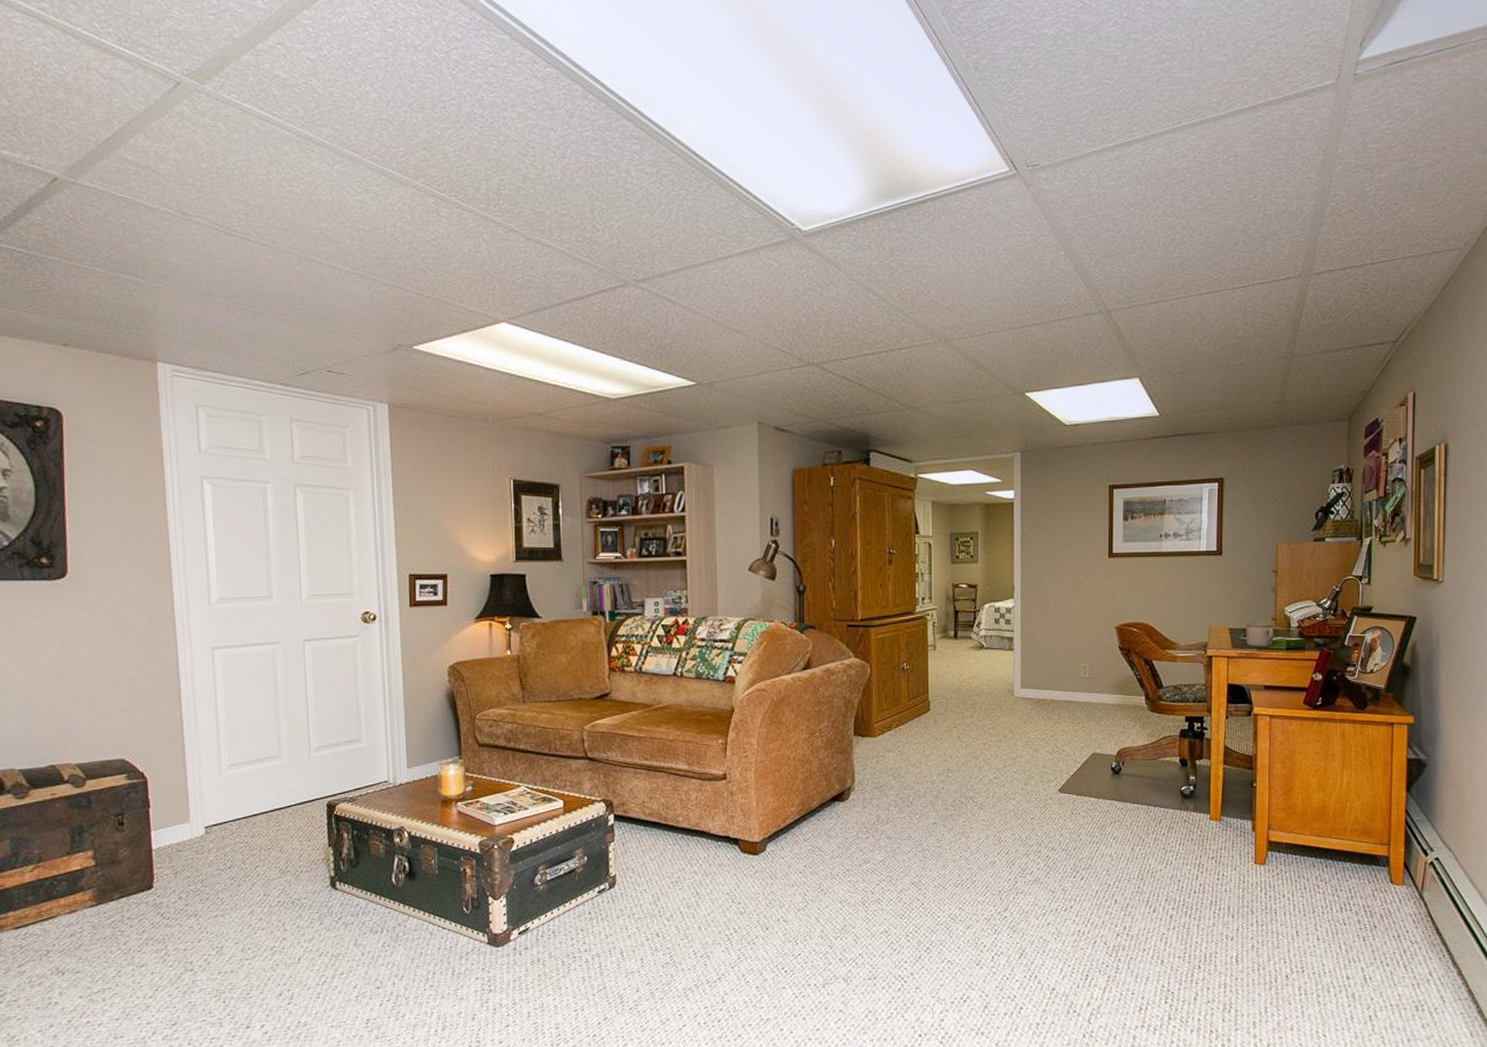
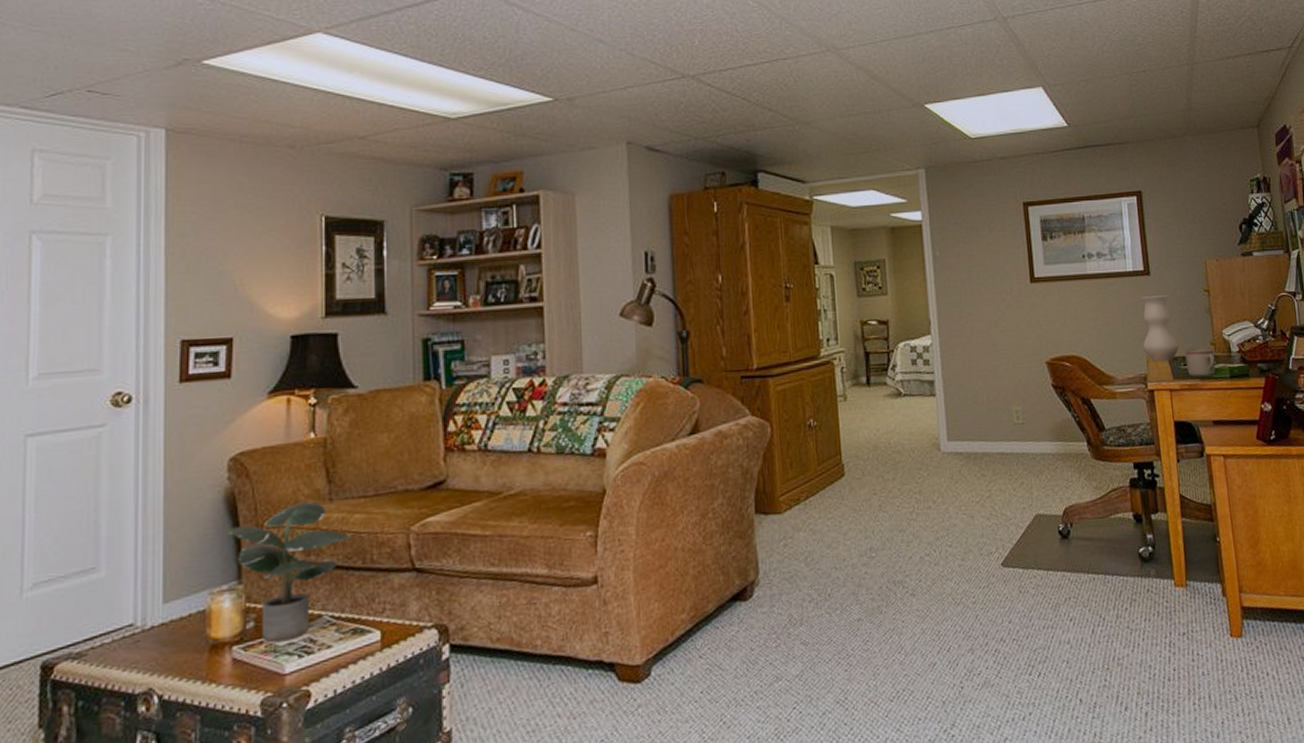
potted plant: none [446,702,540,803] -> present [223,501,351,644]
books: present [582,581,635,612] -> none [411,337,479,377]
vase: none [1206,574,1241,632] -> present [1140,295,1179,363]

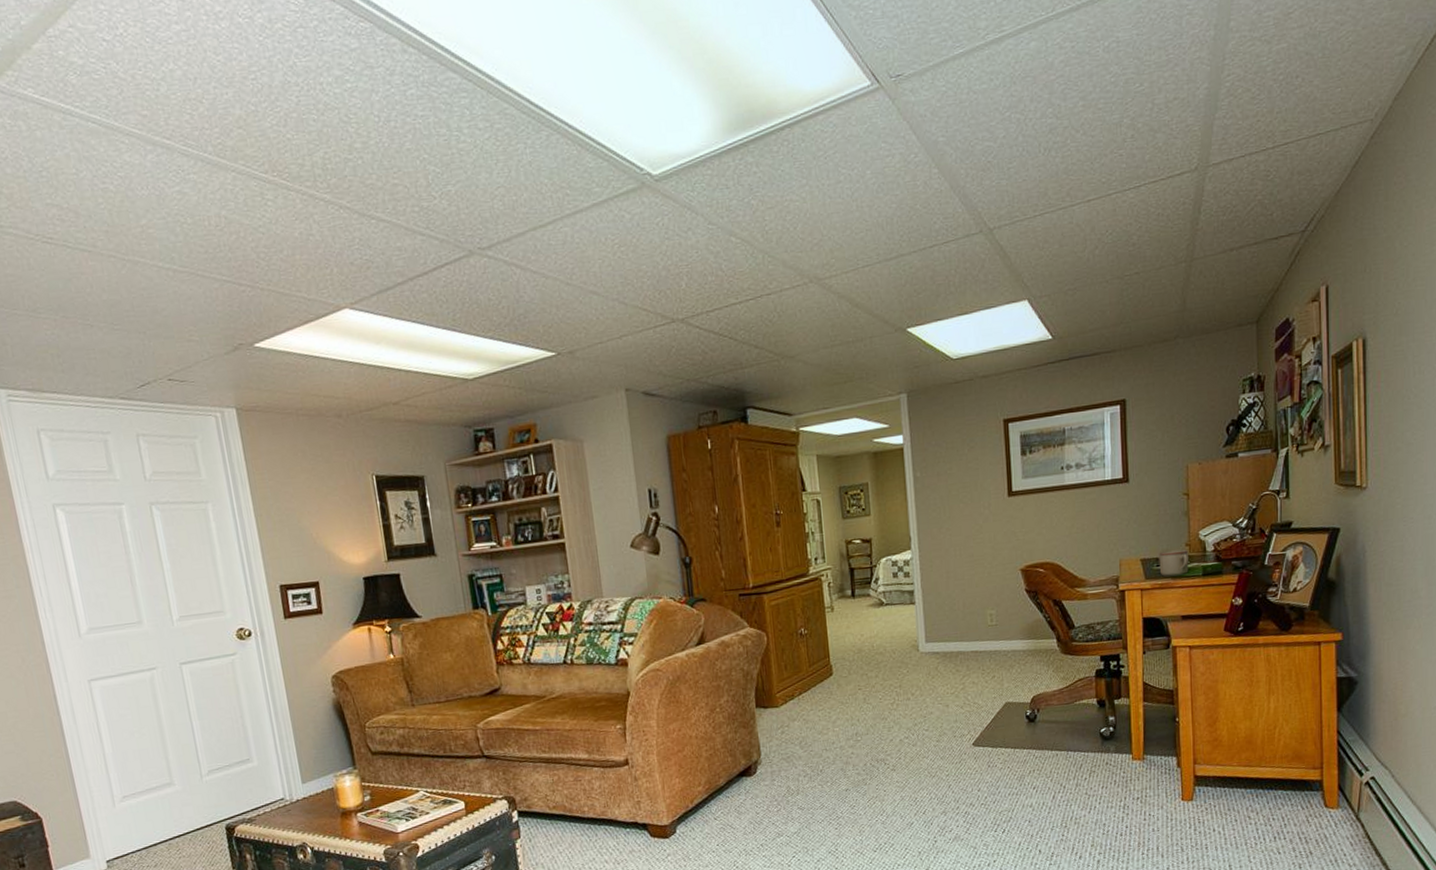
potted plant: present [223,501,351,644] -> none [336,707,433,811]
vase: present [1140,295,1179,363] -> none [1116,500,1153,565]

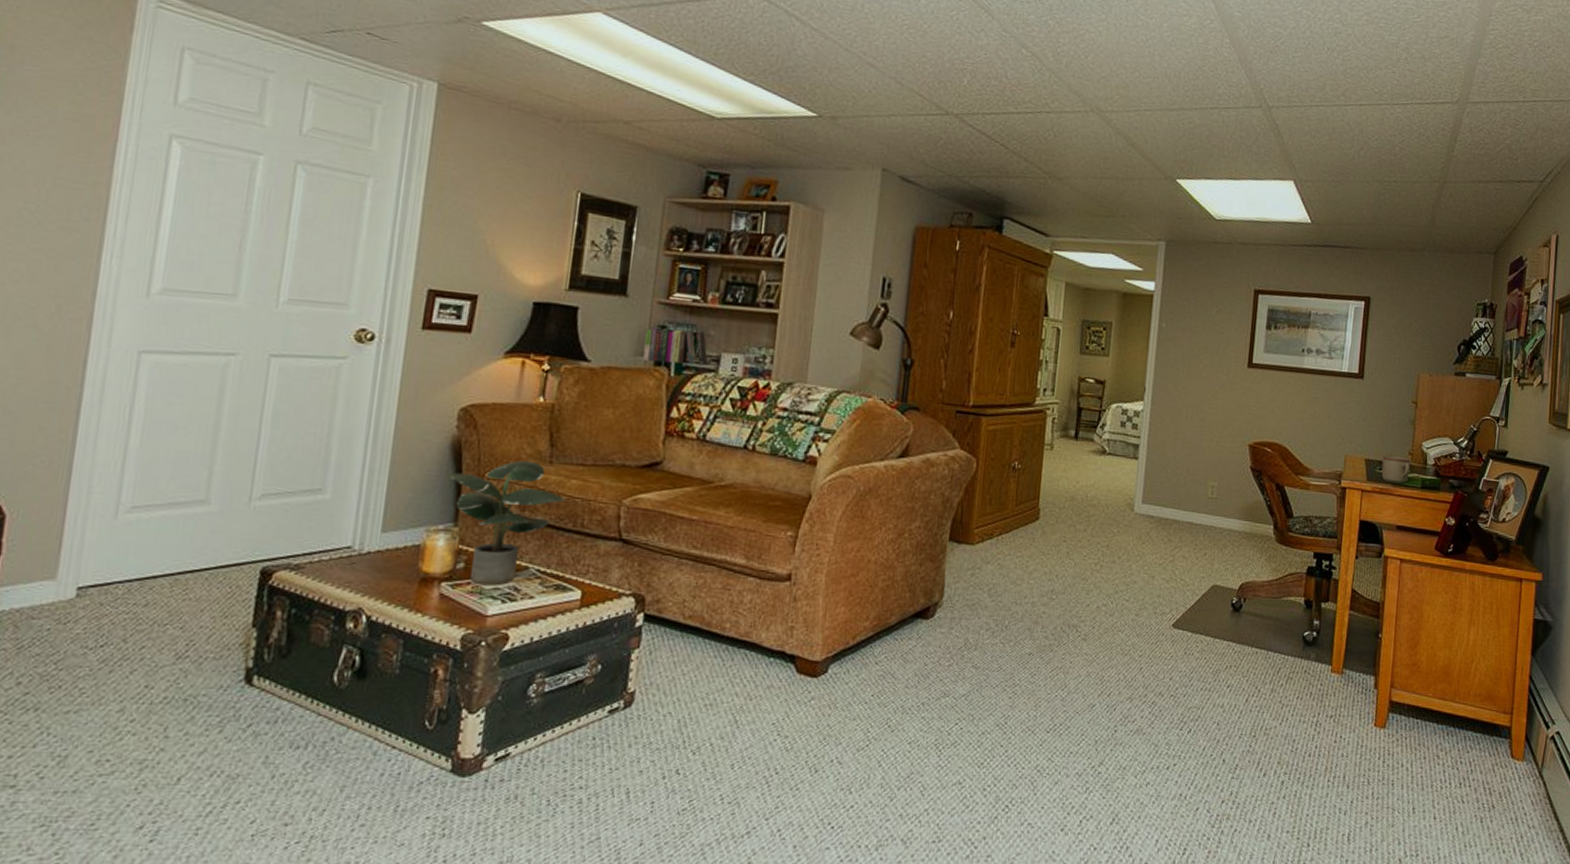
potted plant: none [336,707,433,811] -> present [445,460,566,587]
books: none [459,572,516,607] -> present [643,327,708,366]

